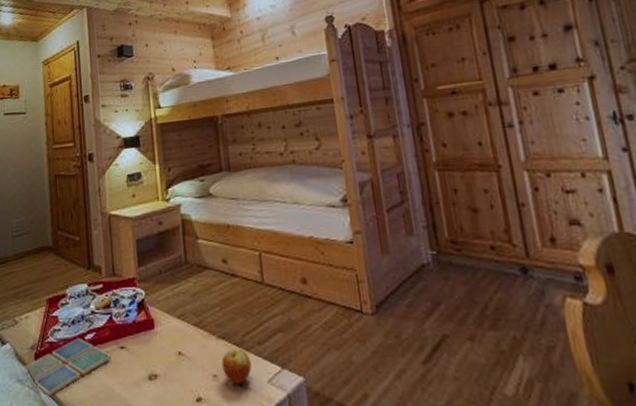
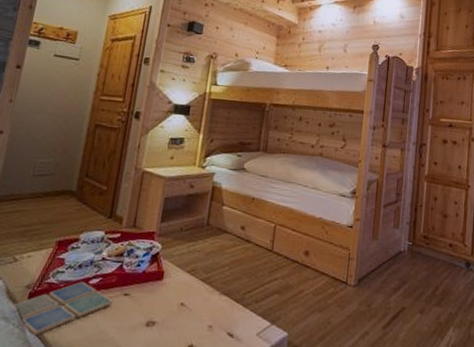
apple: present [221,348,252,385] -> none [218,304,246,336]

